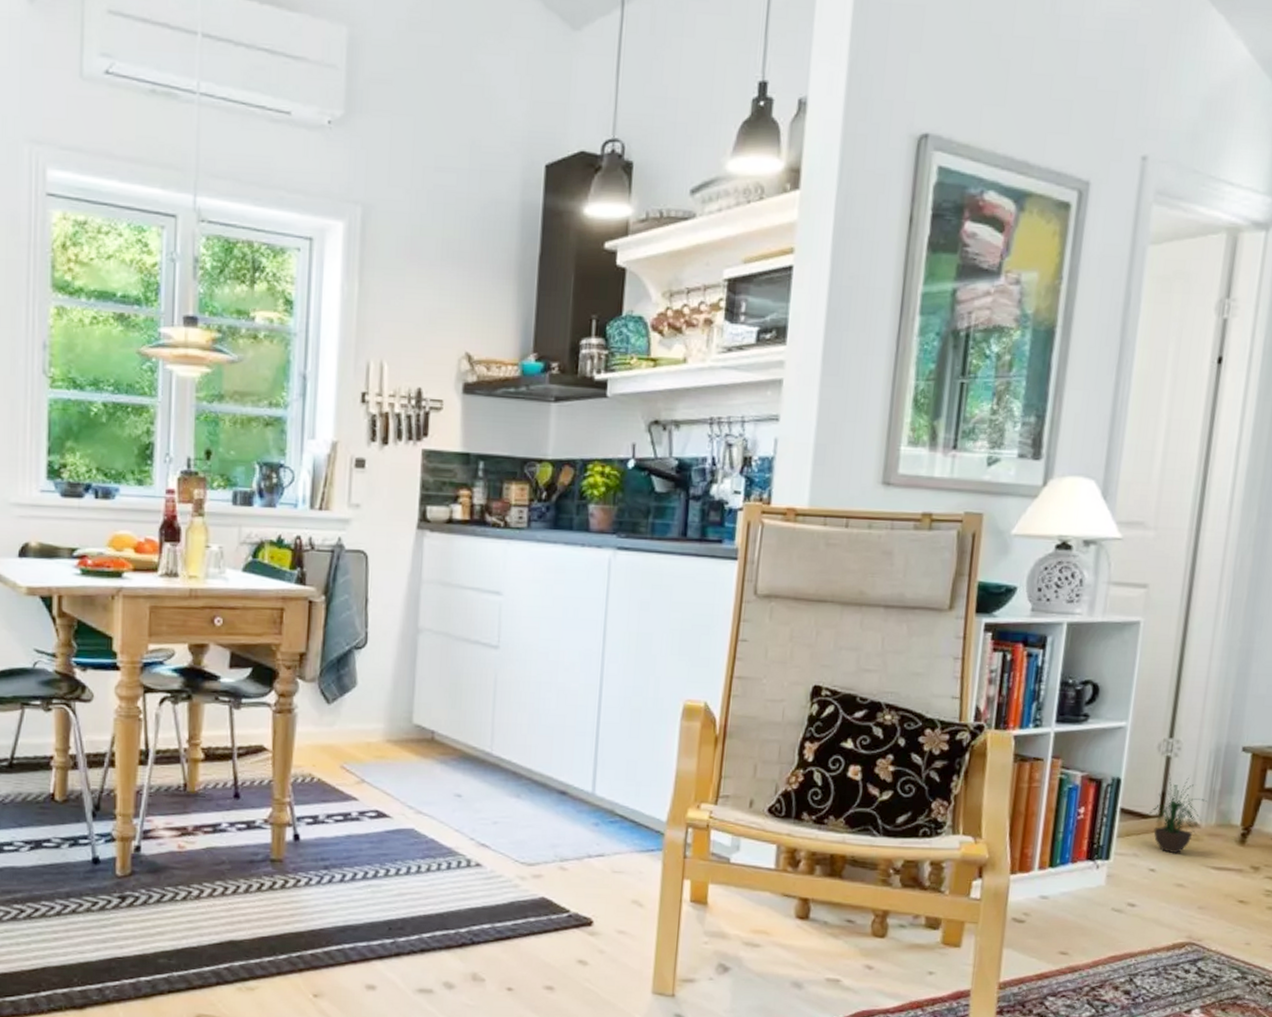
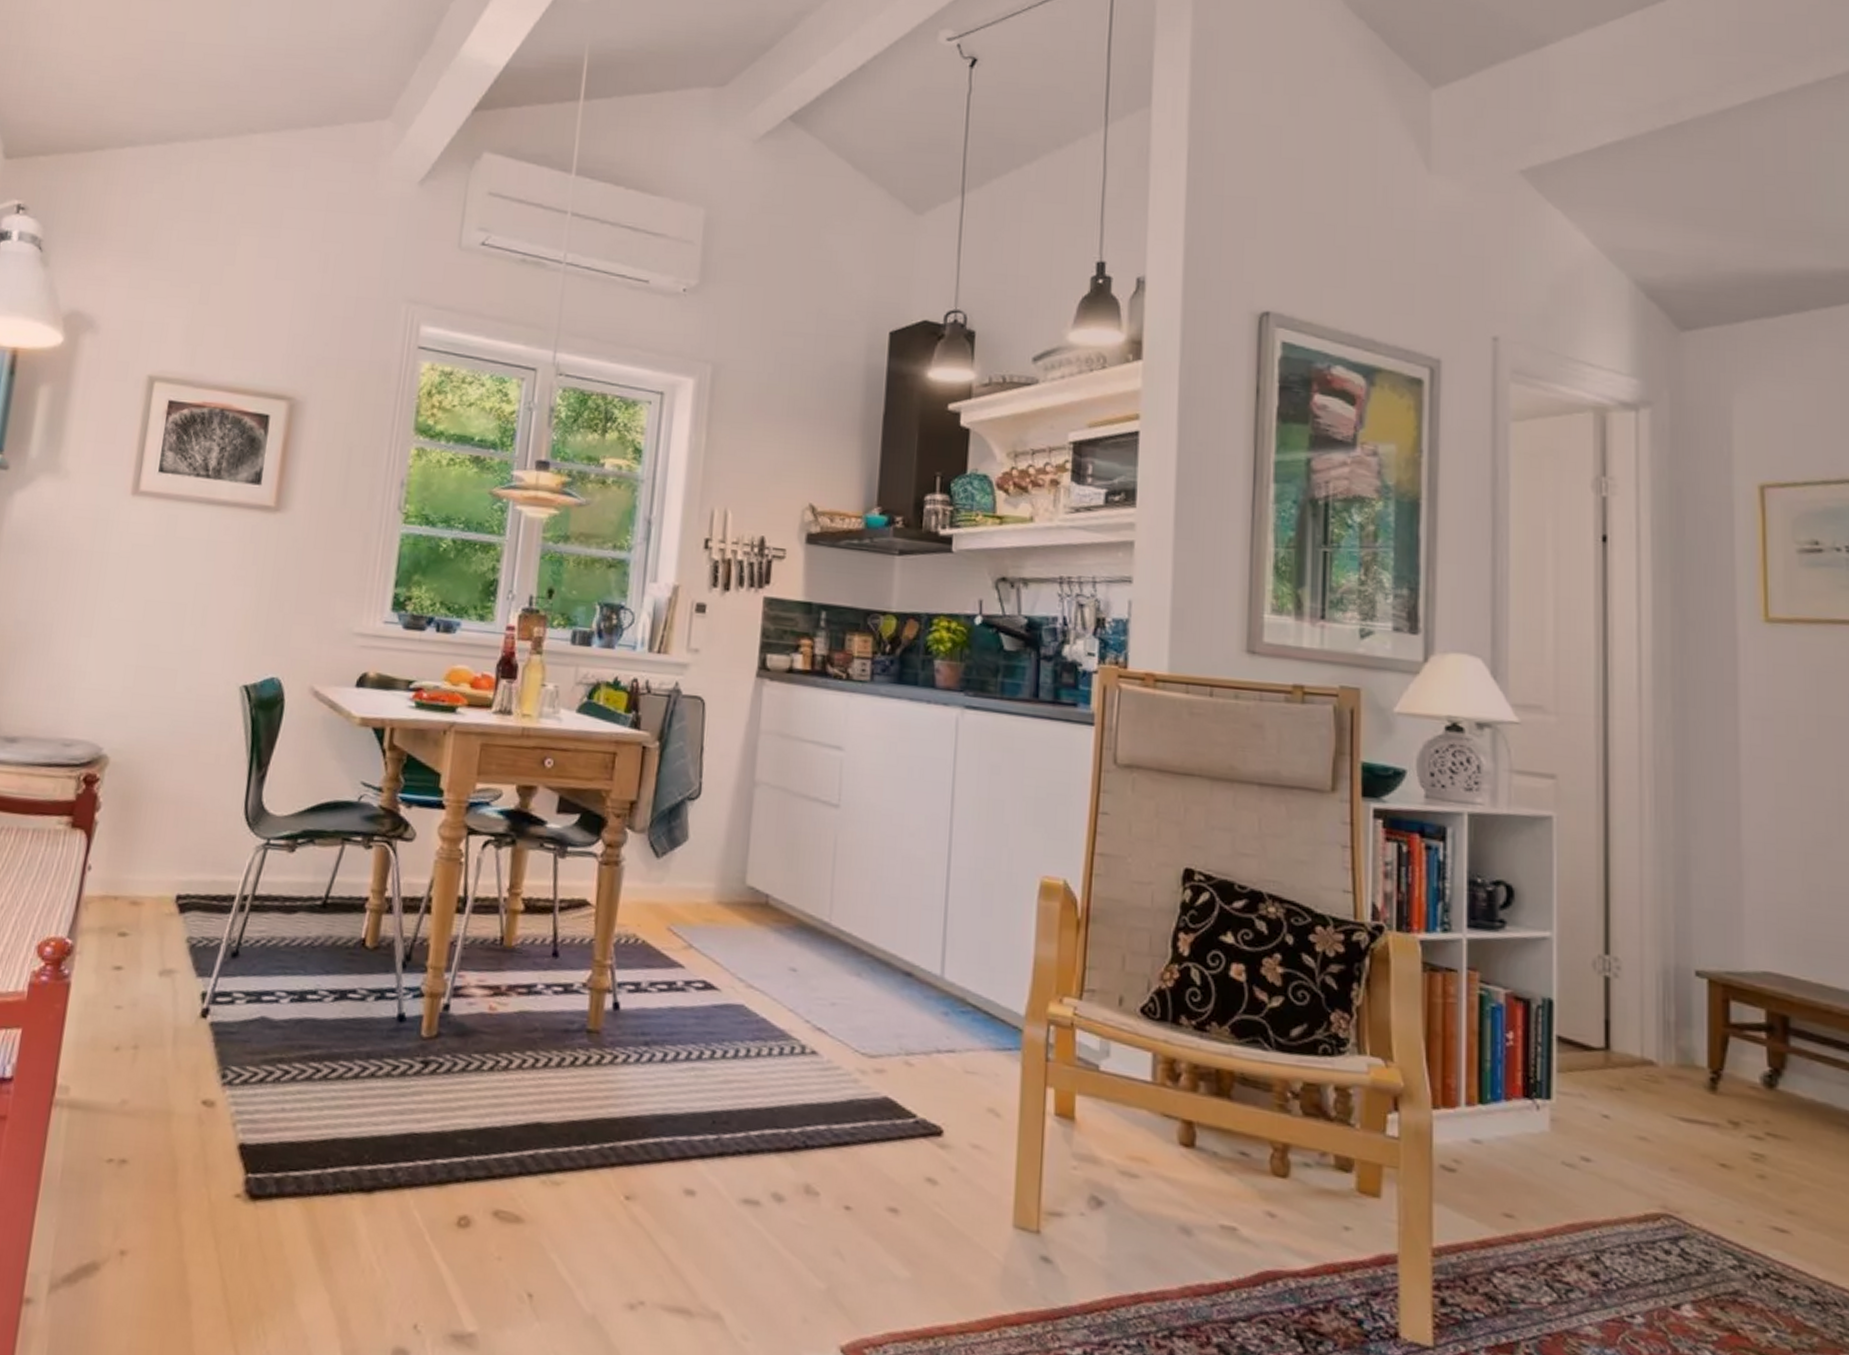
potted plant: present [1145,773,1207,854] -> none [1588,996,1661,1098]

